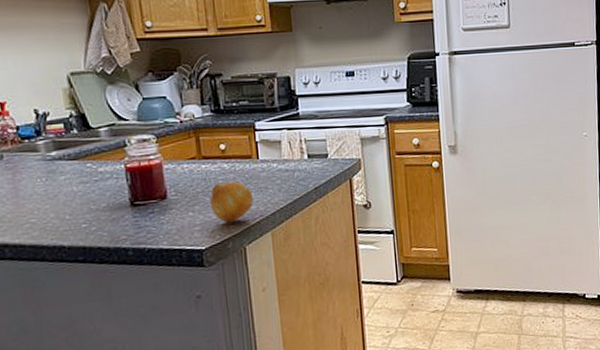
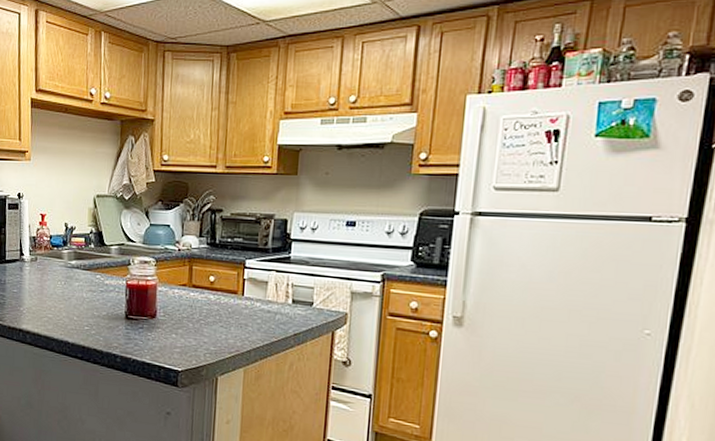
fruit: present [210,181,254,223] -> none [192,312,233,352]

